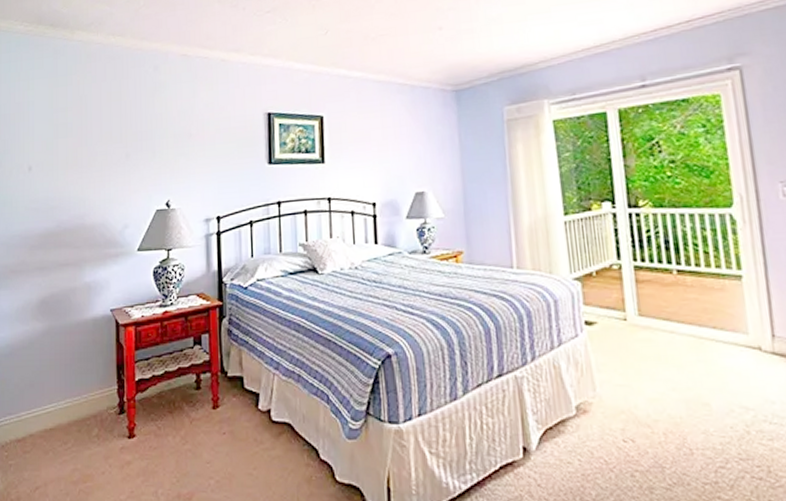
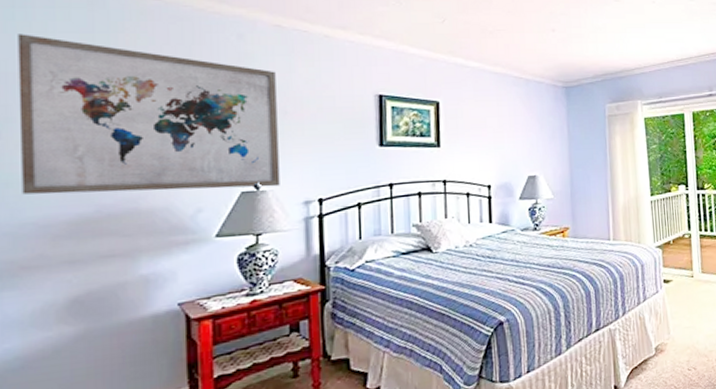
wall art: none [12,82,186,212] -> present [18,34,280,195]

